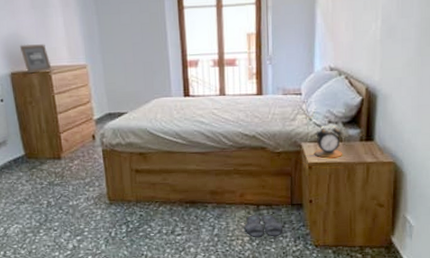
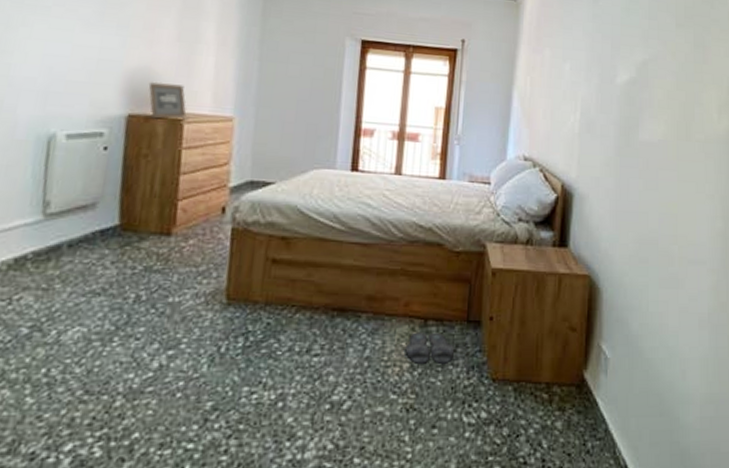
alarm clock: present [314,126,343,159] -> none [499,224,533,265]

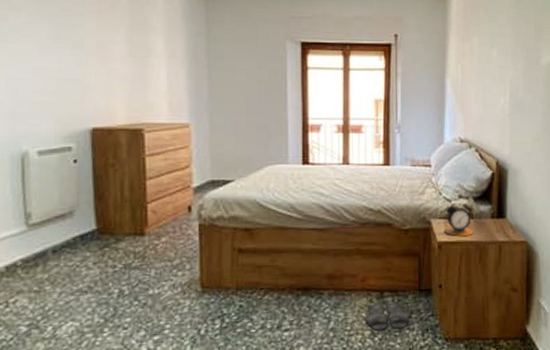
picture frame: present [148,81,187,119] -> none [107,96,146,131]
alarm clock: none [499,224,533,265] -> present [444,201,475,237]

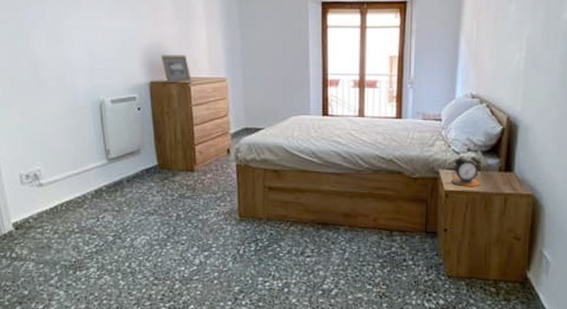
picture frame: none [107,96,146,131] -> present [160,54,192,84]
slippers: present [365,302,409,331] -> none [376,240,415,264]

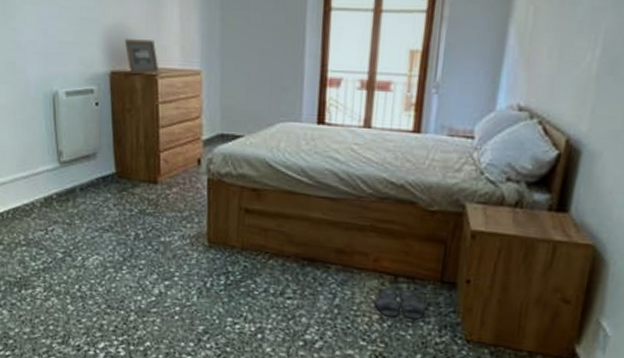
slippers: none [376,240,415,264] -> present [374,287,426,320]
alarm clock: present [451,154,481,187] -> none [481,184,523,229]

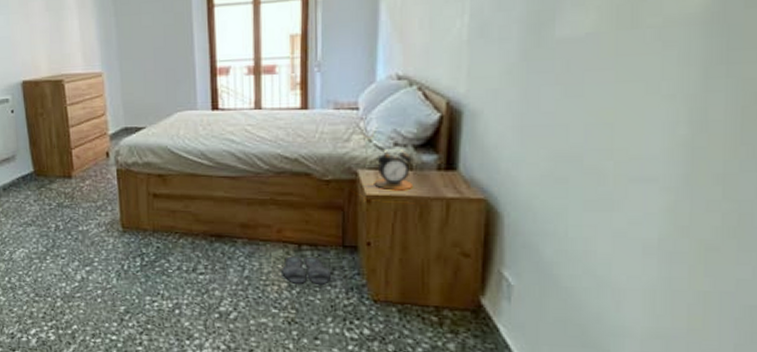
picture frame: present [124,37,159,75] -> none [32,49,65,83]
alarm clock: none [481,184,523,229] -> present [374,149,414,191]

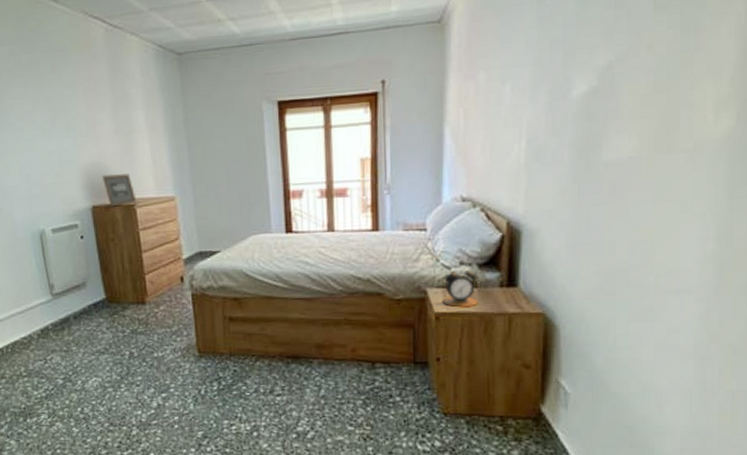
picture frame: none [32,49,65,83] -> present [101,173,137,207]
slippers: present [282,256,331,285] -> none [356,373,403,401]

